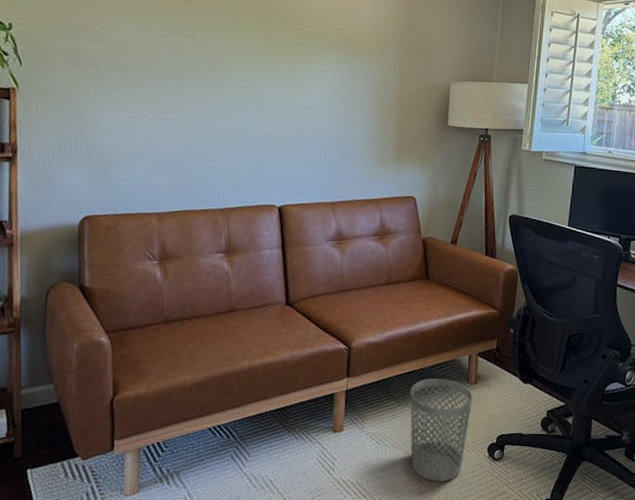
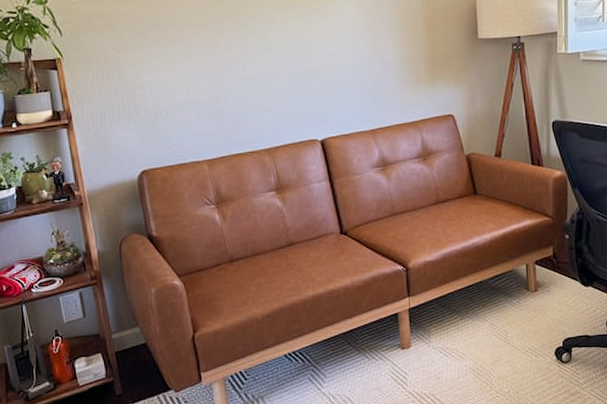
wastebasket: present [410,378,473,482] -> none [472,289,535,388]

